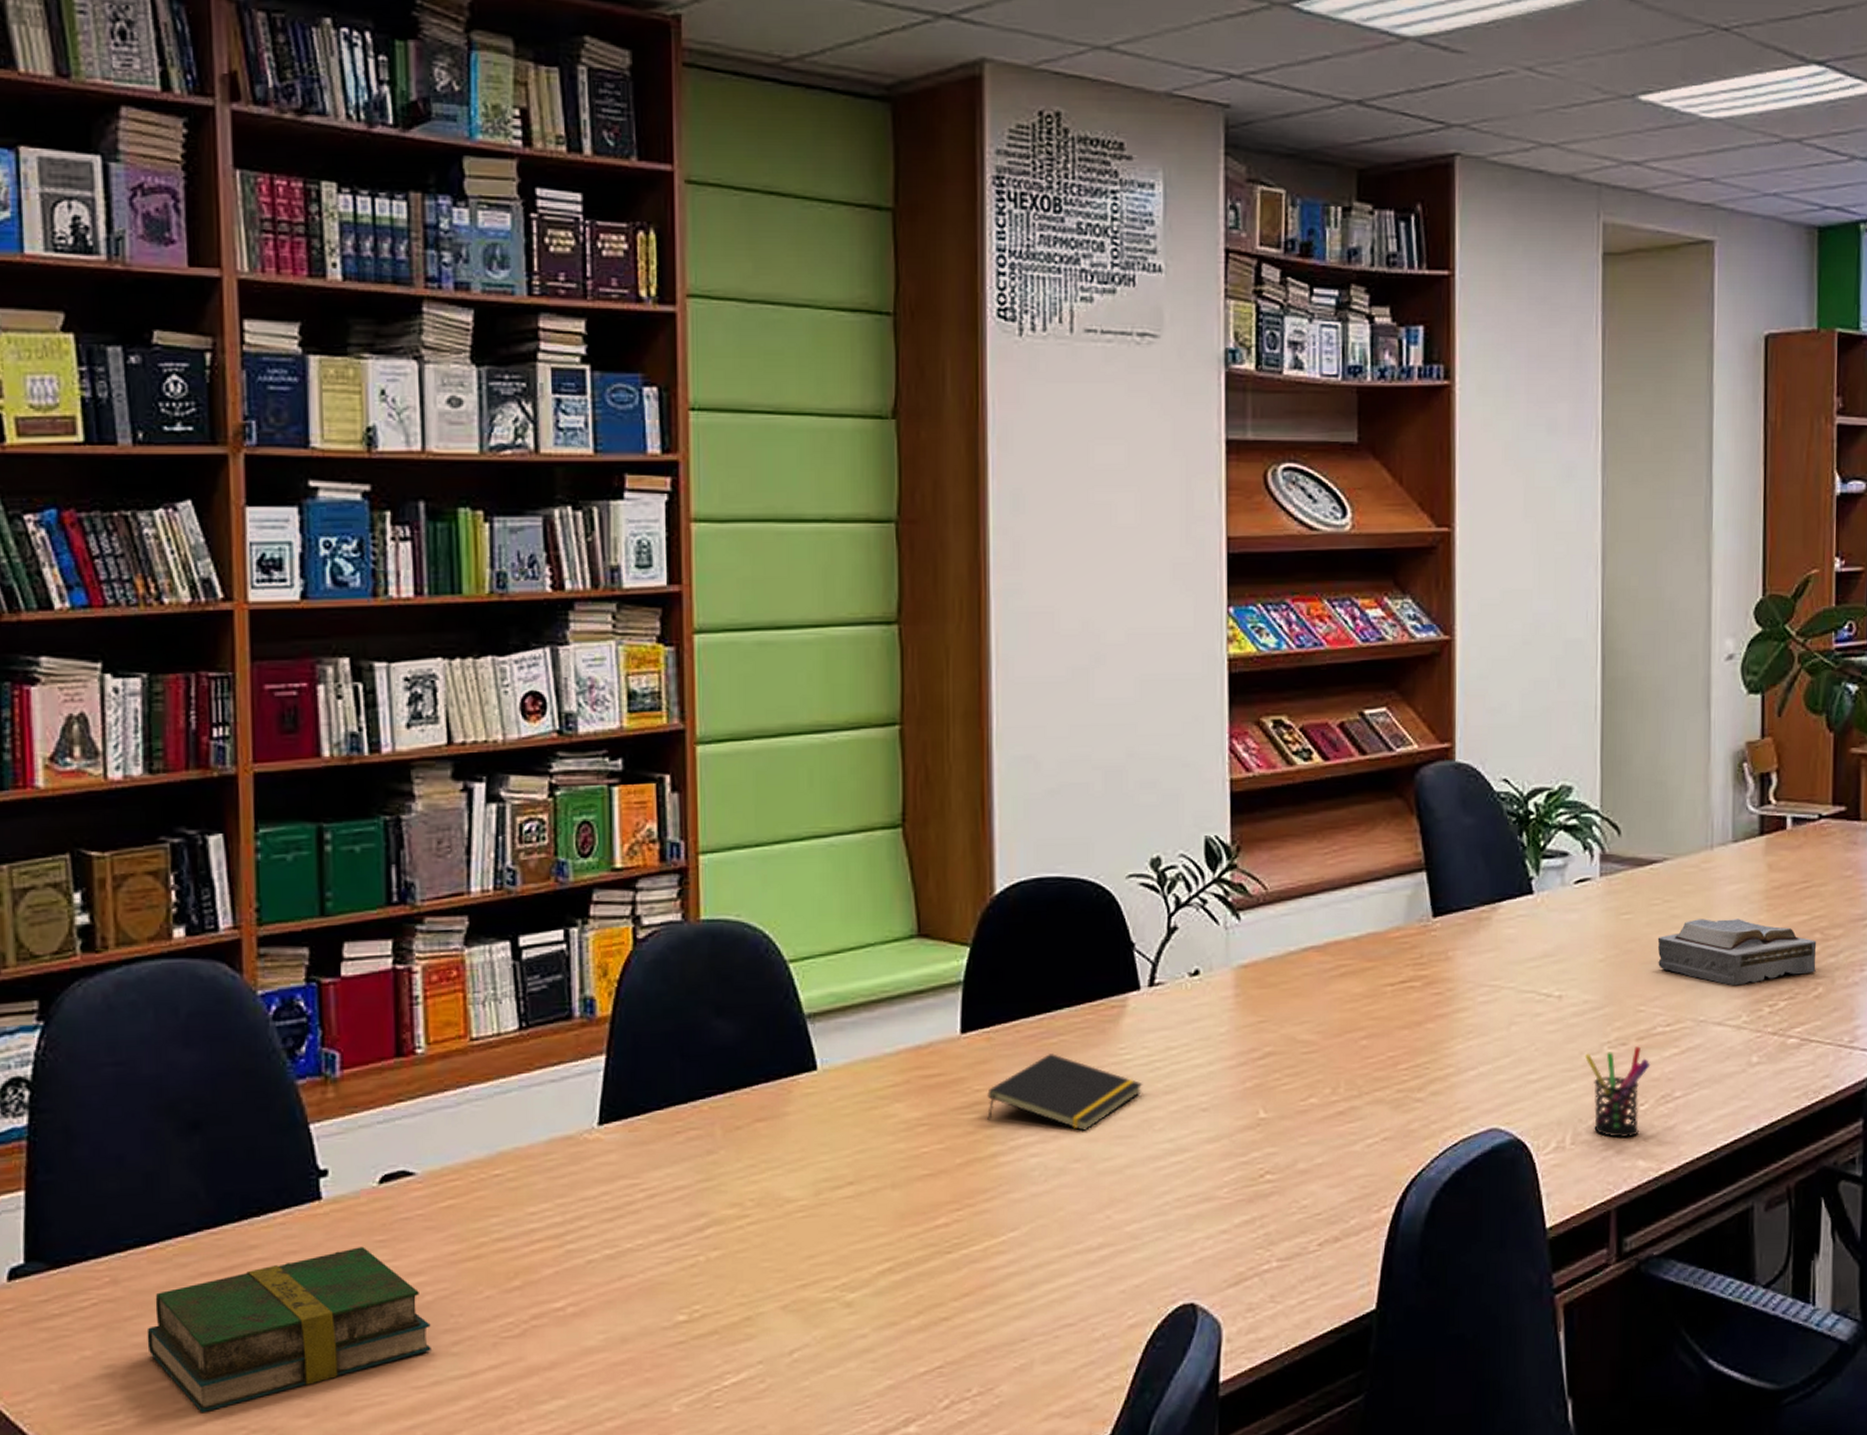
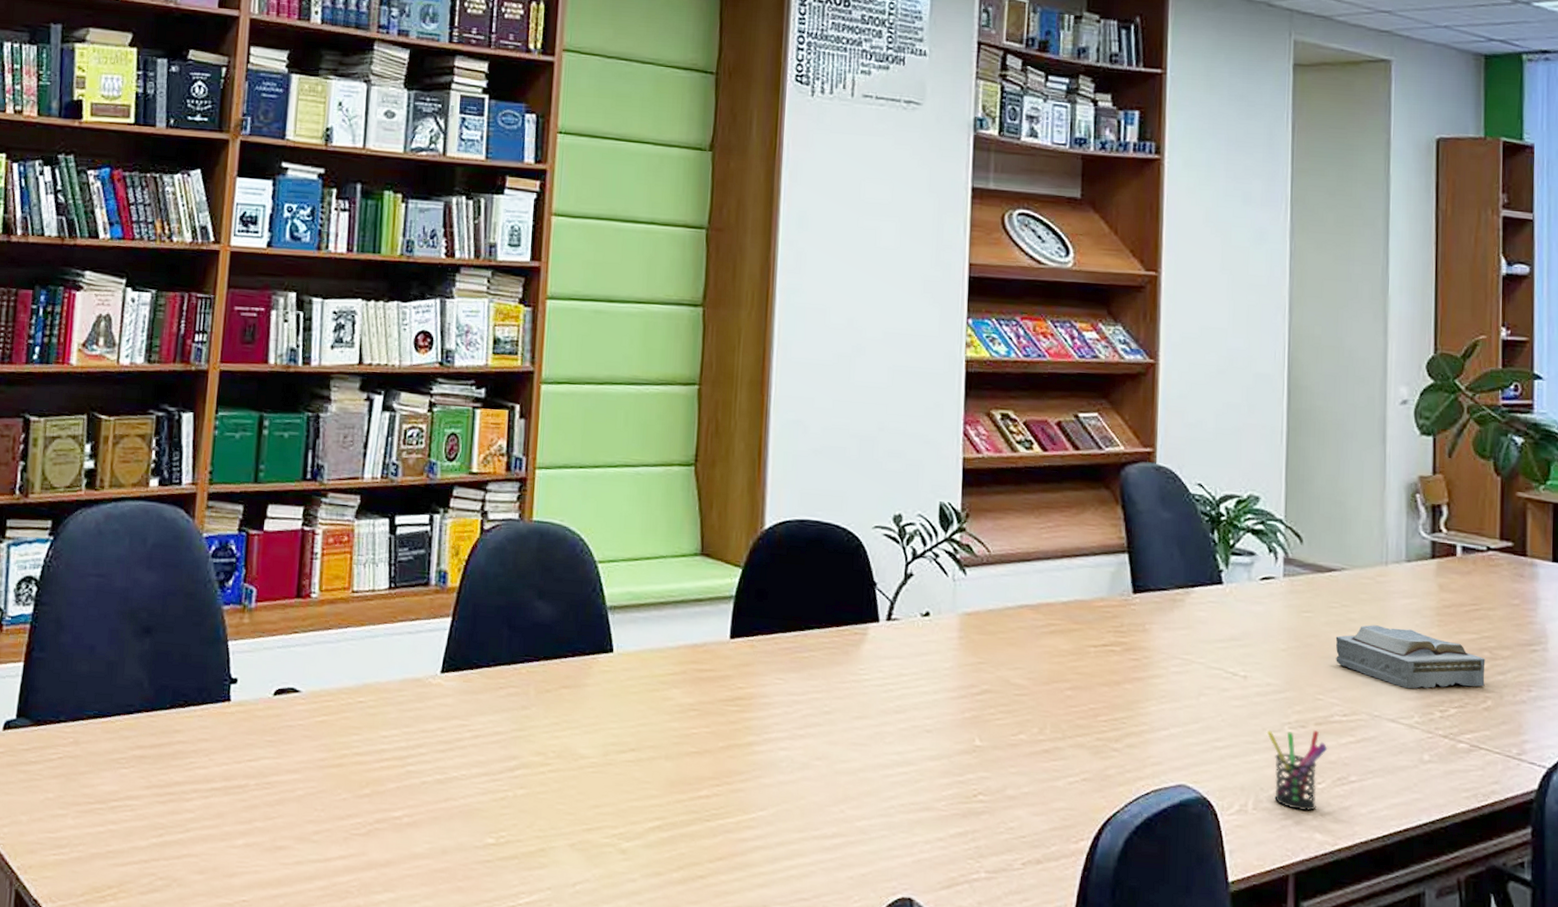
book: present [147,1246,431,1412] -> none [93,743,299,857]
notepad: present [987,1054,1143,1131] -> none [747,665,878,735]

